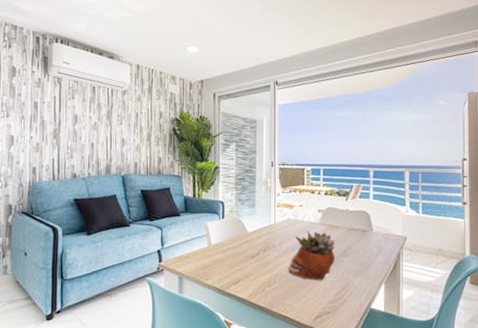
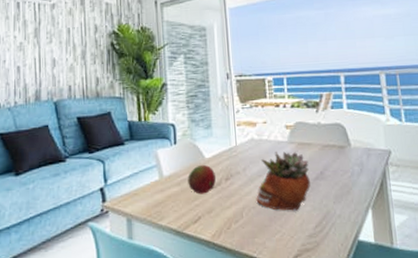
fruit: none [232,237,256,261] -> present [188,164,217,194]

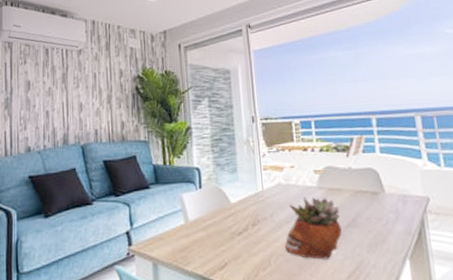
fruit: present [188,164,217,194] -> none [213,209,243,240]

